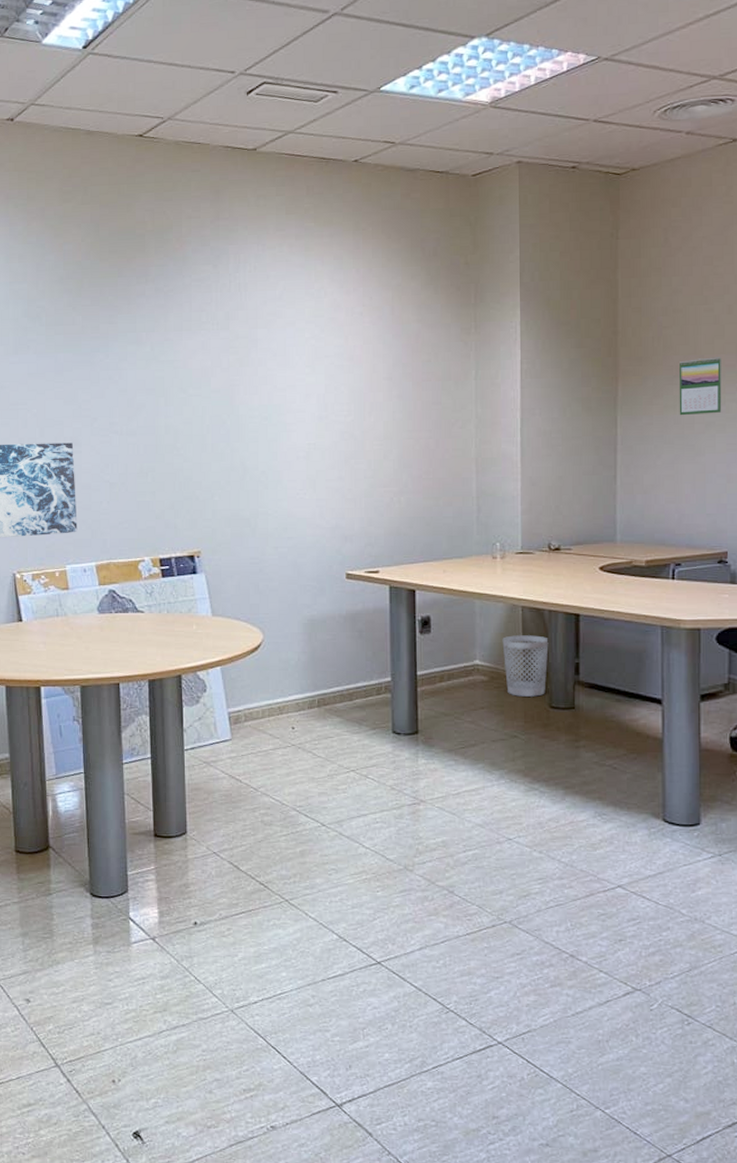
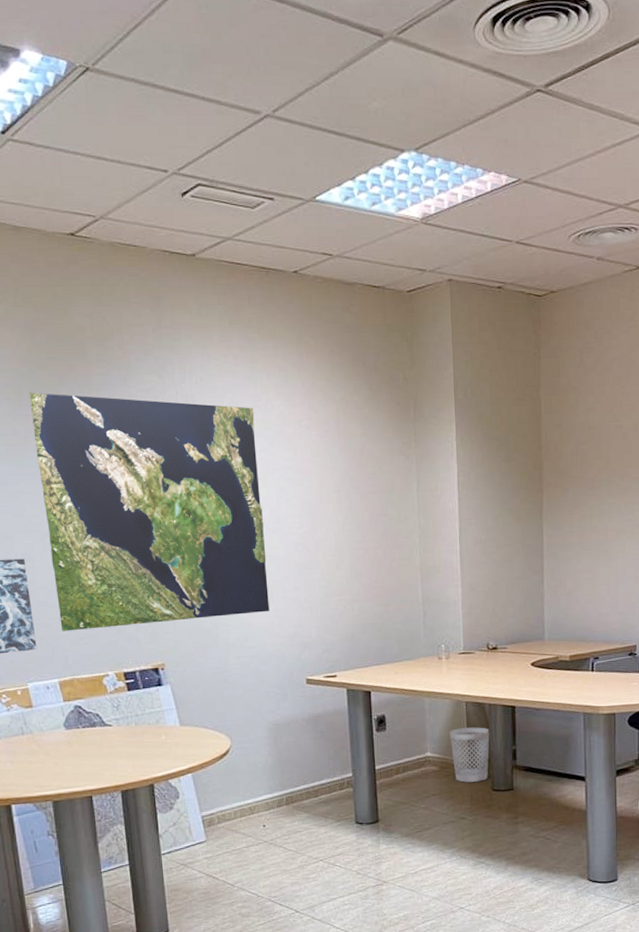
world map: none [89,283,311,515] -> present [29,392,270,632]
calendar: present [679,357,722,416] -> none [594,470,630,524]

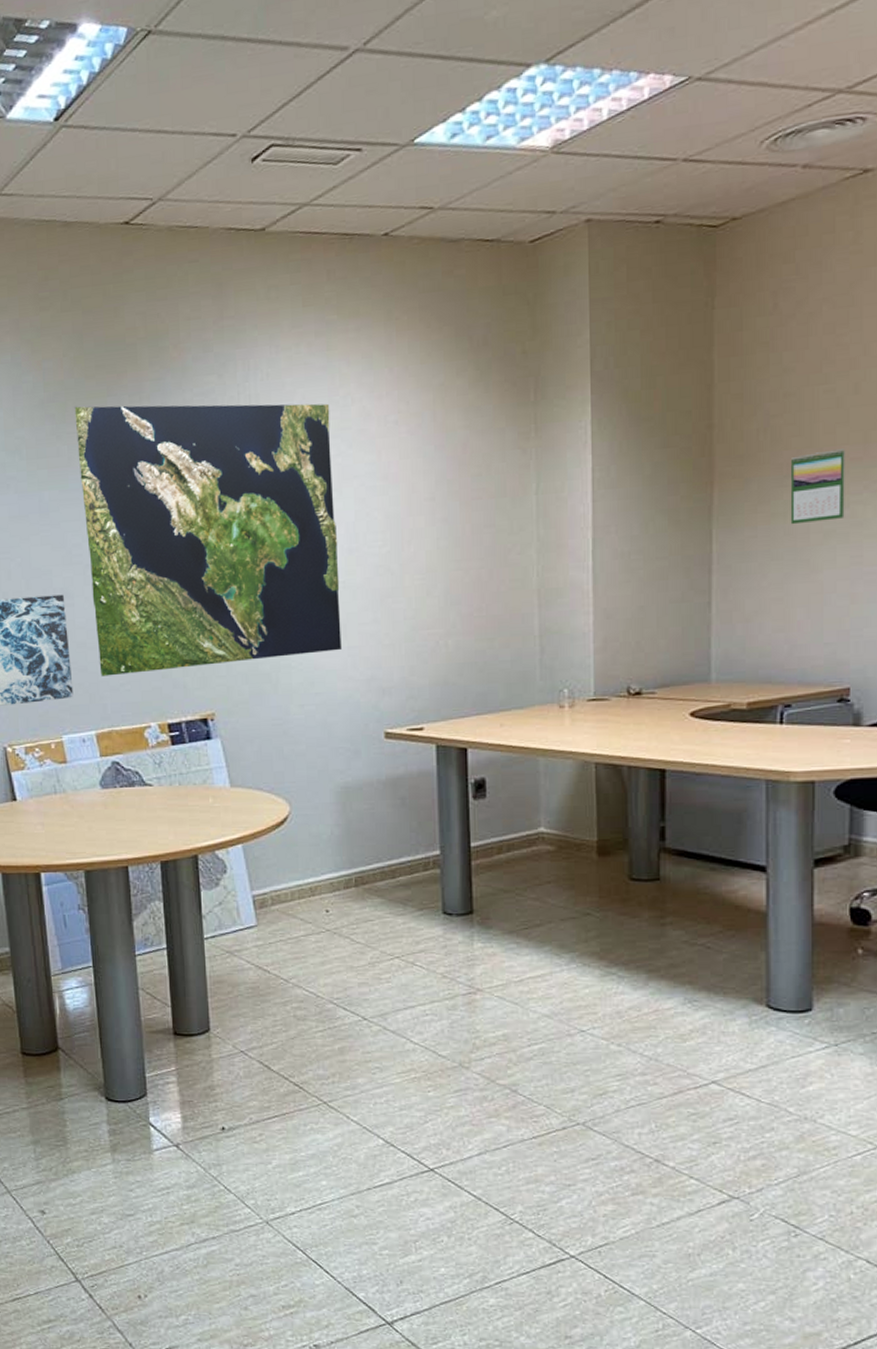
wastebasket: present [449,727,490,783] -> none [572,796,628,868]
calendar: none [594,470,630,524] -> present [790,449,846,525]

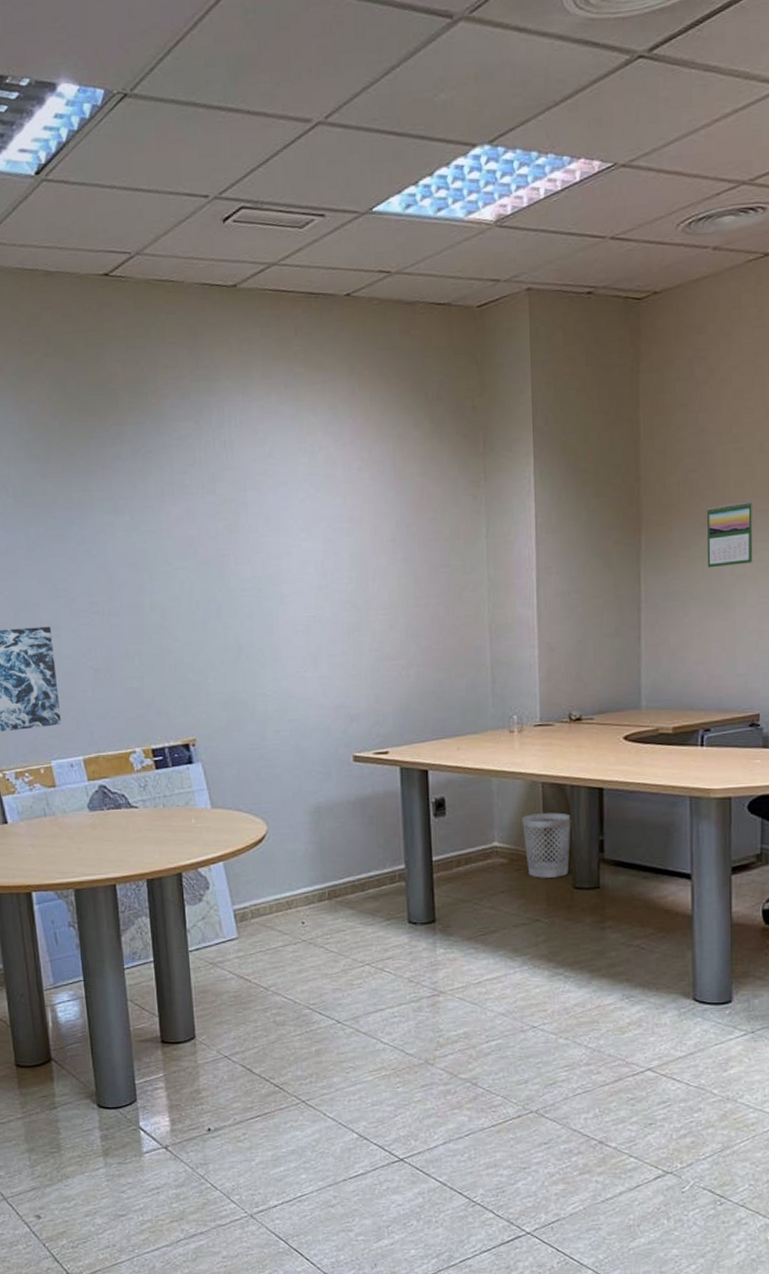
world map: present [74,403,342,677] -> none [58,447,313,705]
wastebasket: none [572,796,628,868] -> present [522,812,571,878]

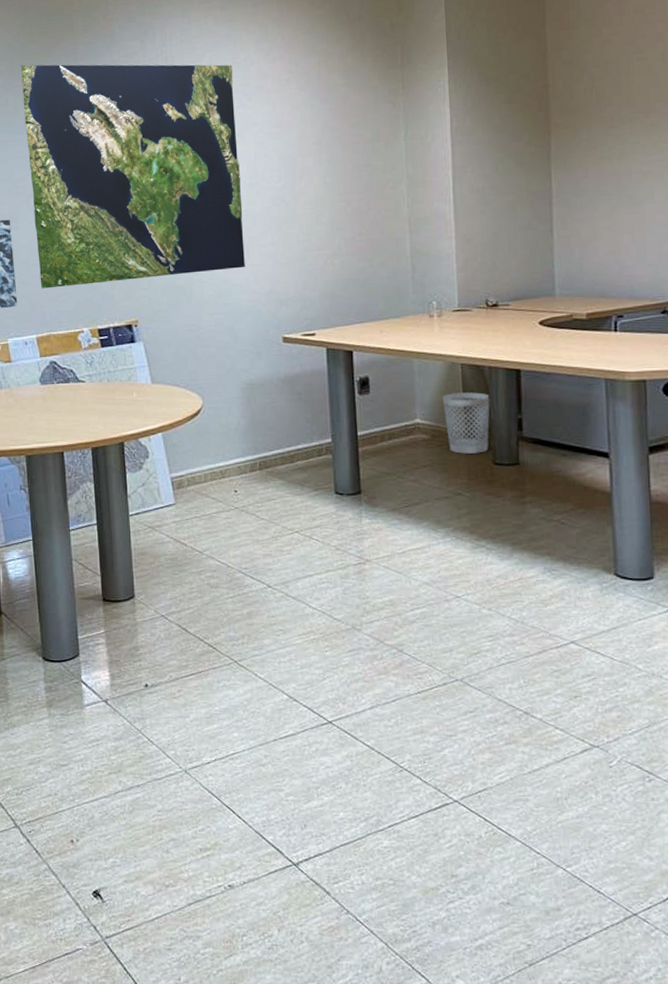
world map: none [58,447,313,705] -> present [20,64,245,289]
calendar: present [706,501,754,568] -> none [613,105,659,167]

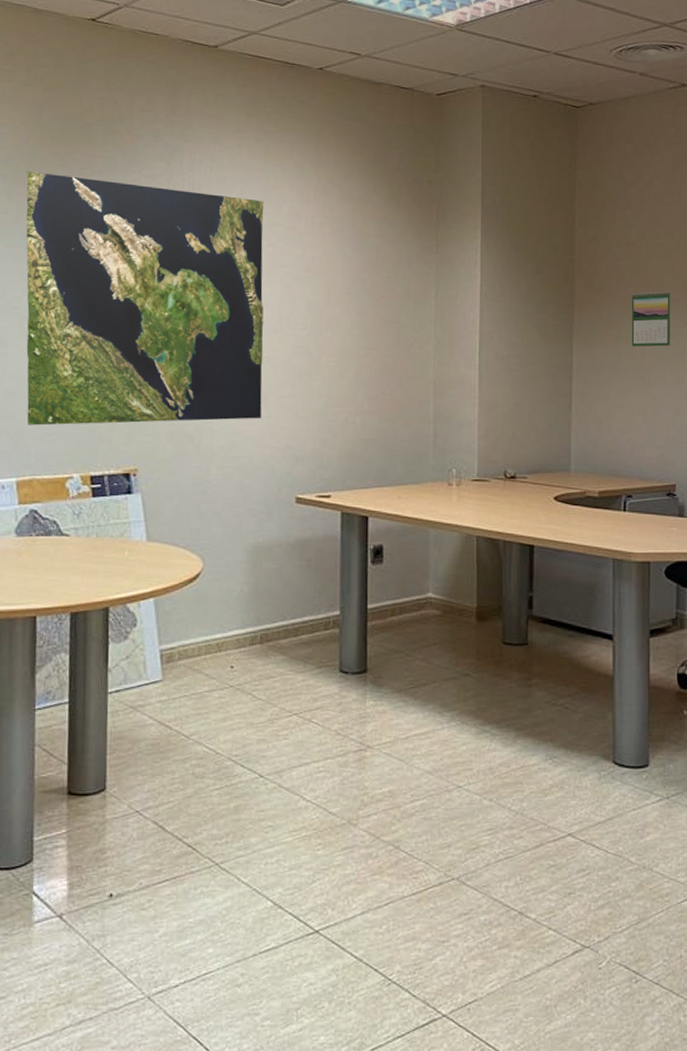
wastebasket: present [442,392,490,454] -> none [456,566,503,632]
calendar: none [613,105,659,167] -> present [631,291,672,347]

